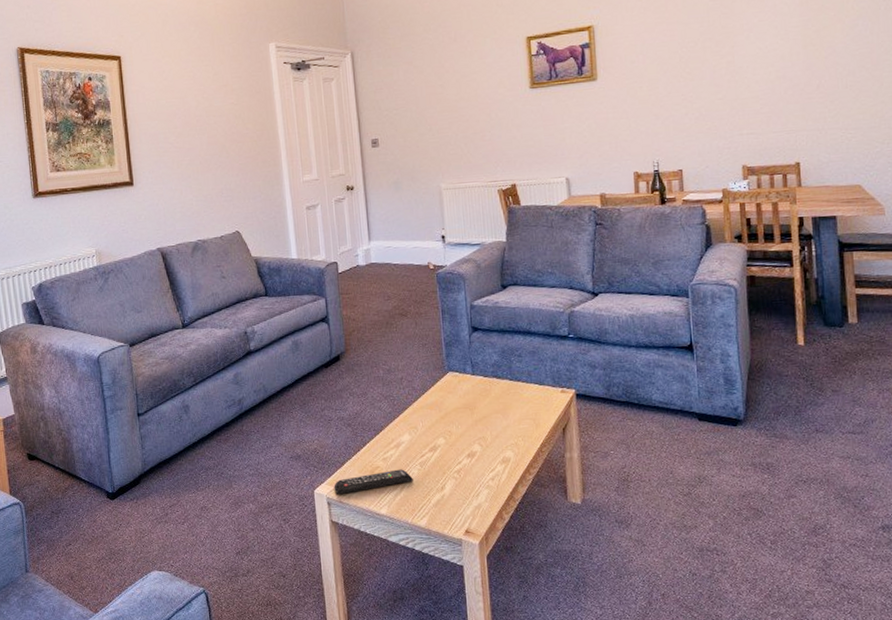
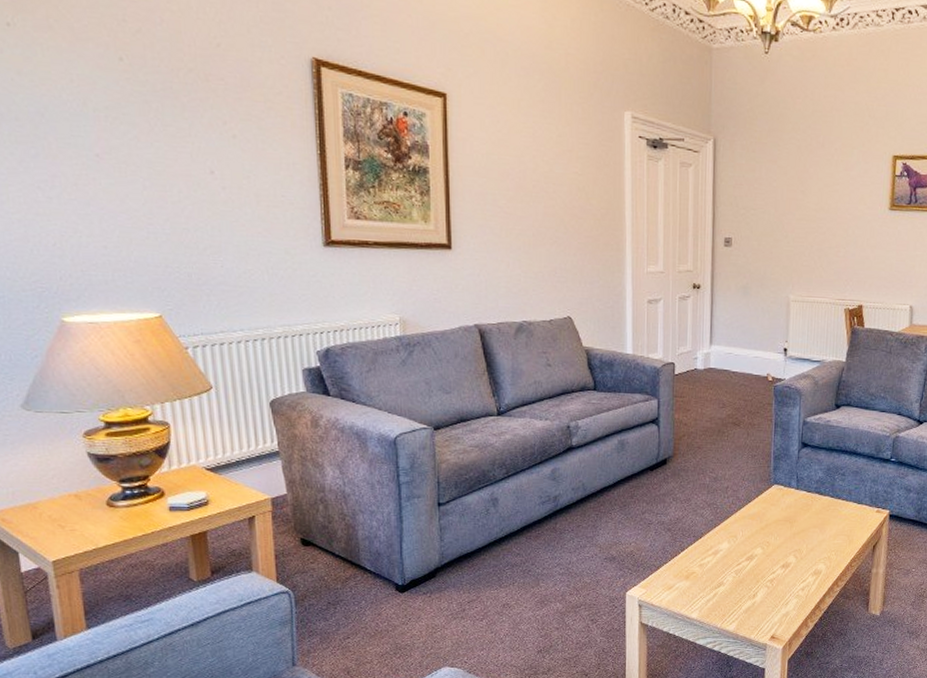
remote control: present [334,469,413,494] -> none [647,576,727,597]

